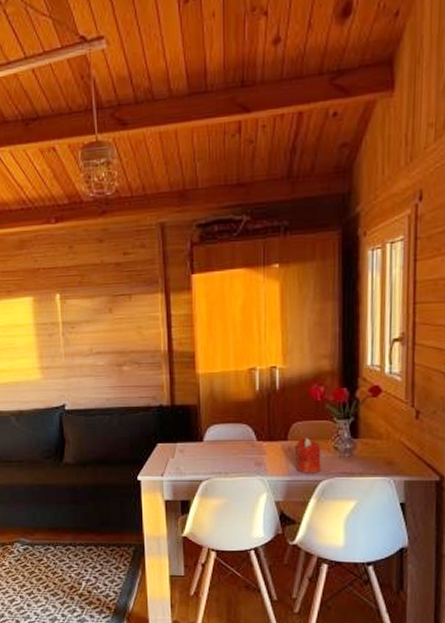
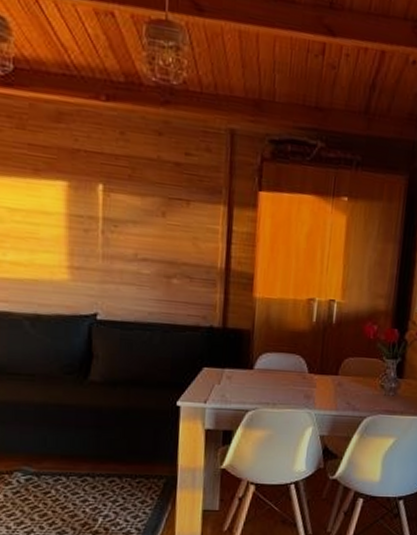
candle: present [294,438,321,473] -> none [343,374,369,409]

